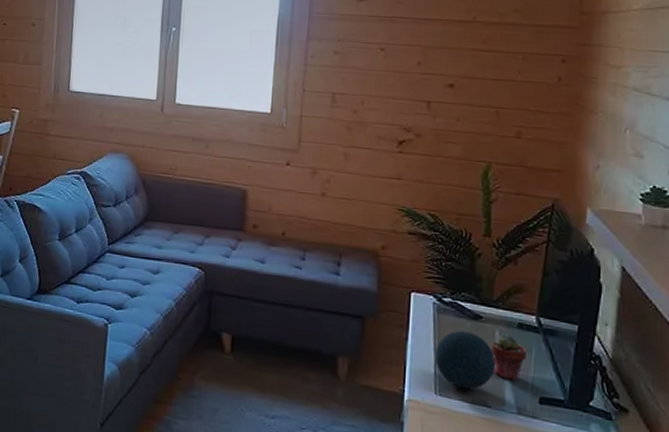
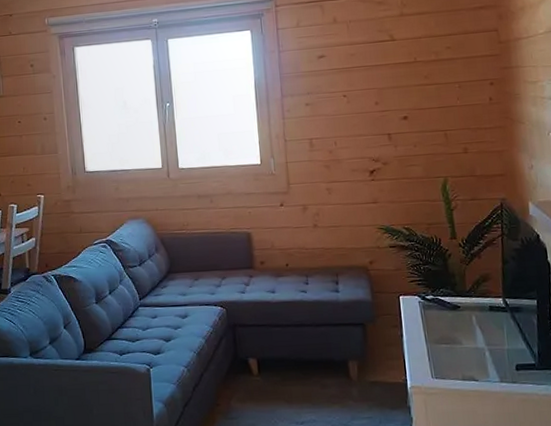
decorative orb: present [435,330,496,390] -> none [426,320,477,369]
potted succulent: present [490,334,526,381] -> none [470,317,500,355]

